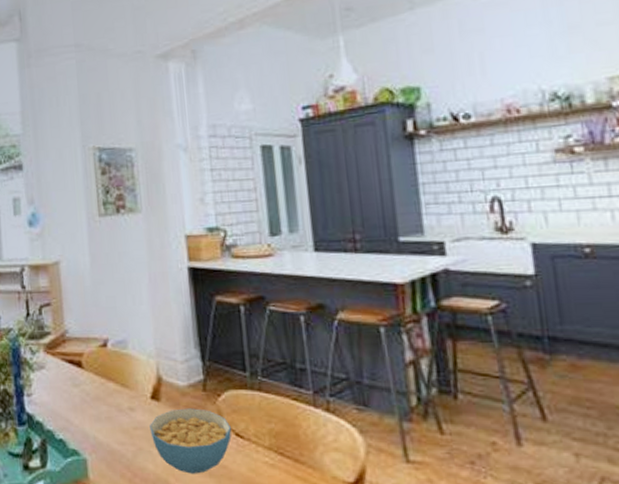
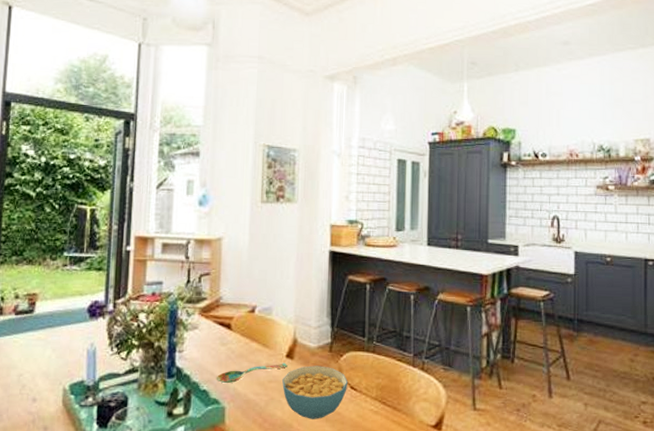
spoon: none [72,405,154,430] -> present [216,363,288,383]

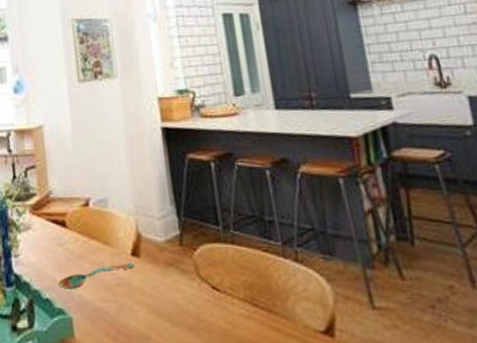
cereal bowl: present [282,365,349,419] -> none [131,263,209,329]

